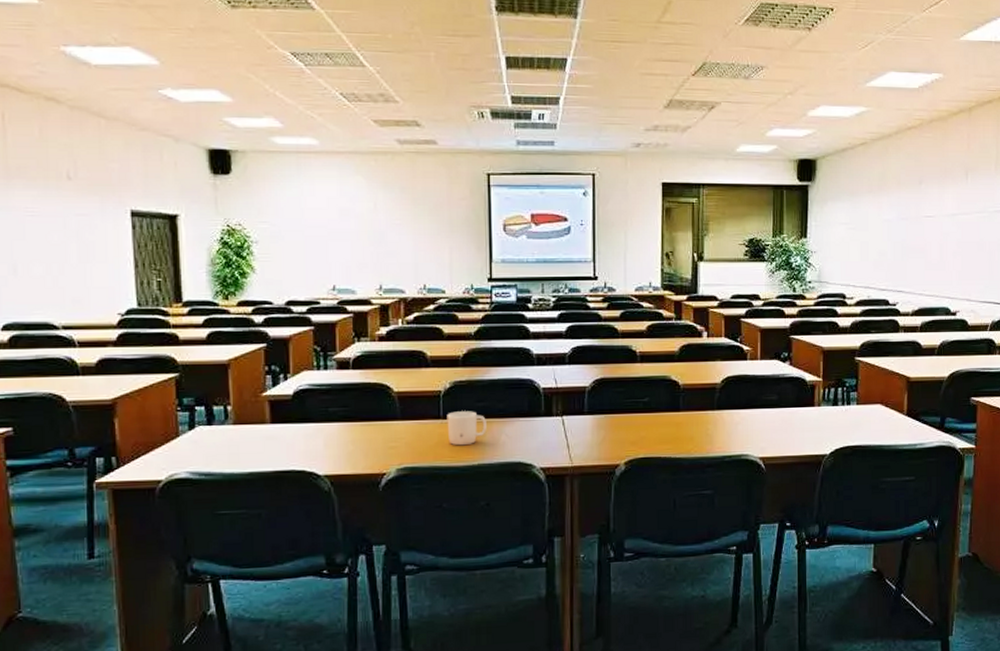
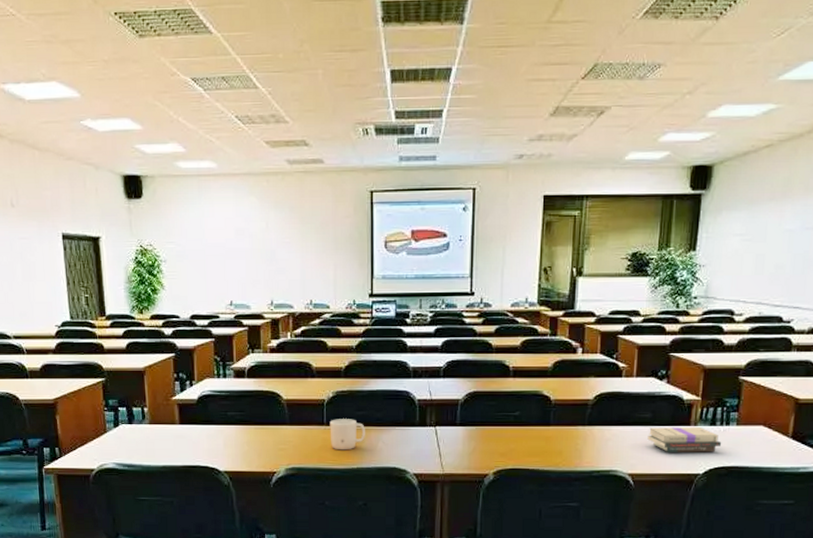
books: none [775,408,845,434] -> present [647,427,722,452]

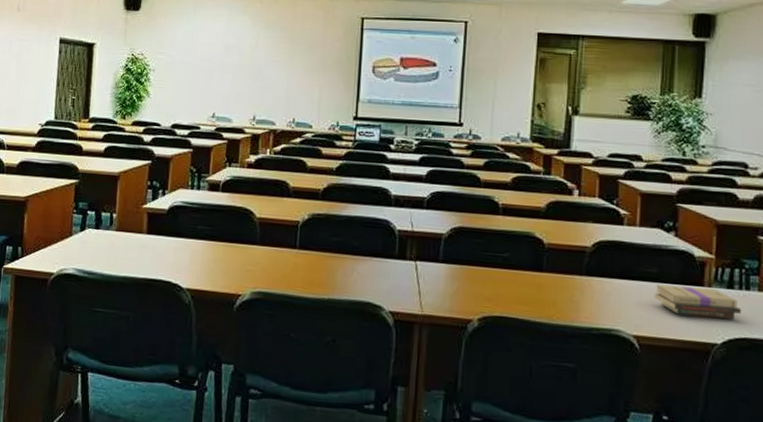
mug: present [330,419,366,450] -> none [301,243,341,278]

